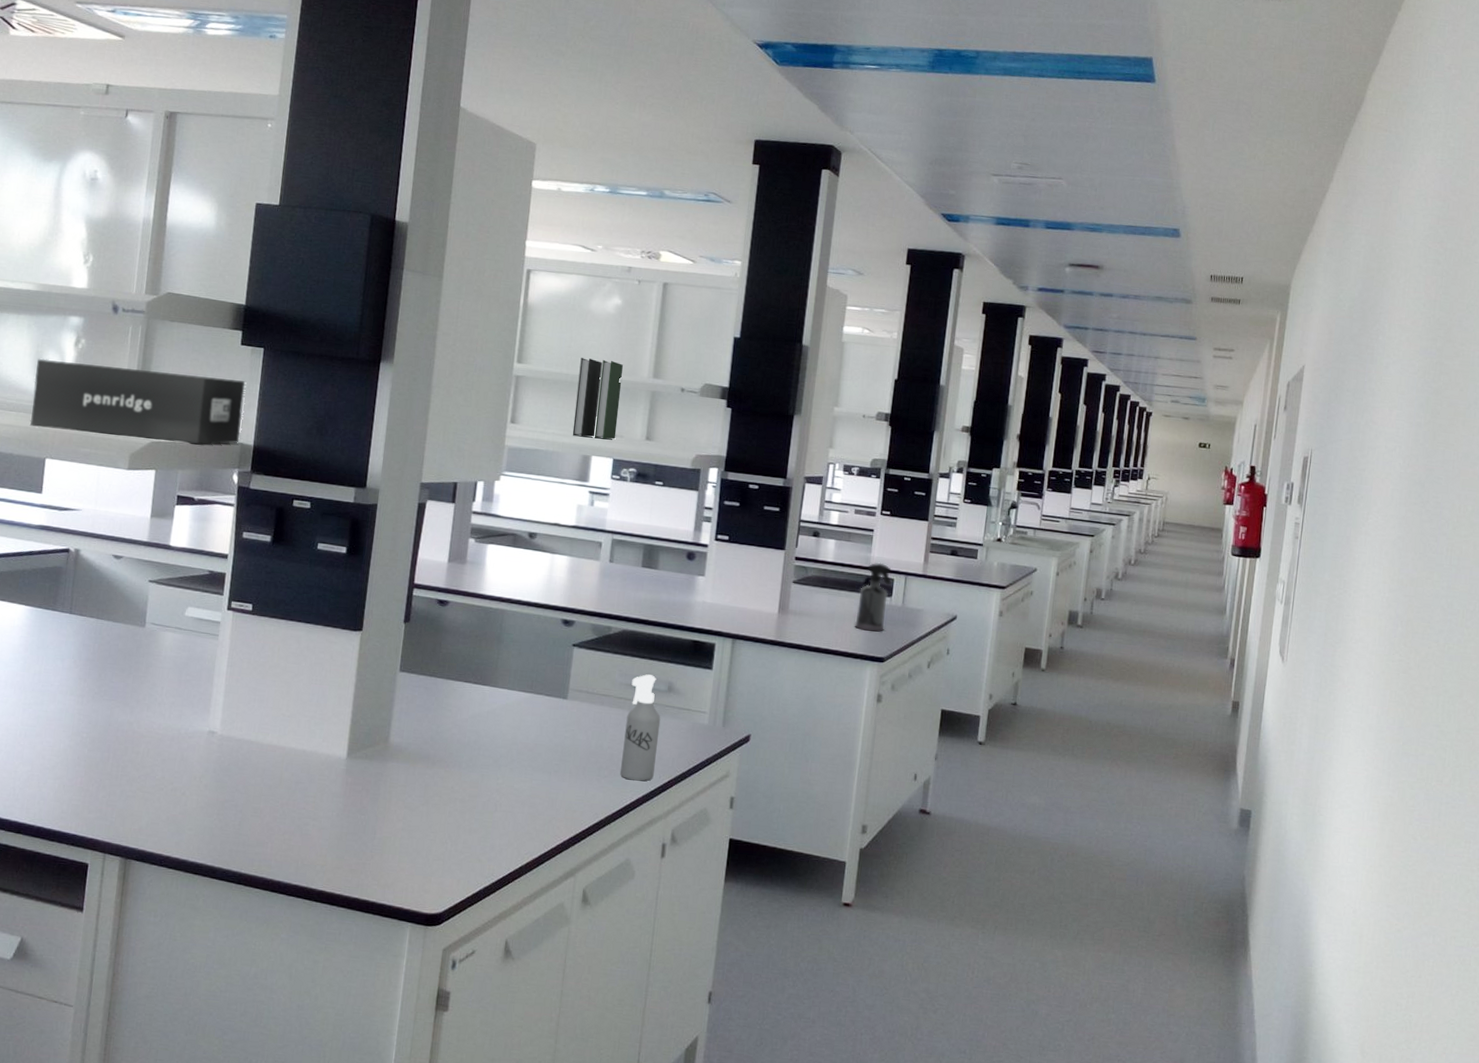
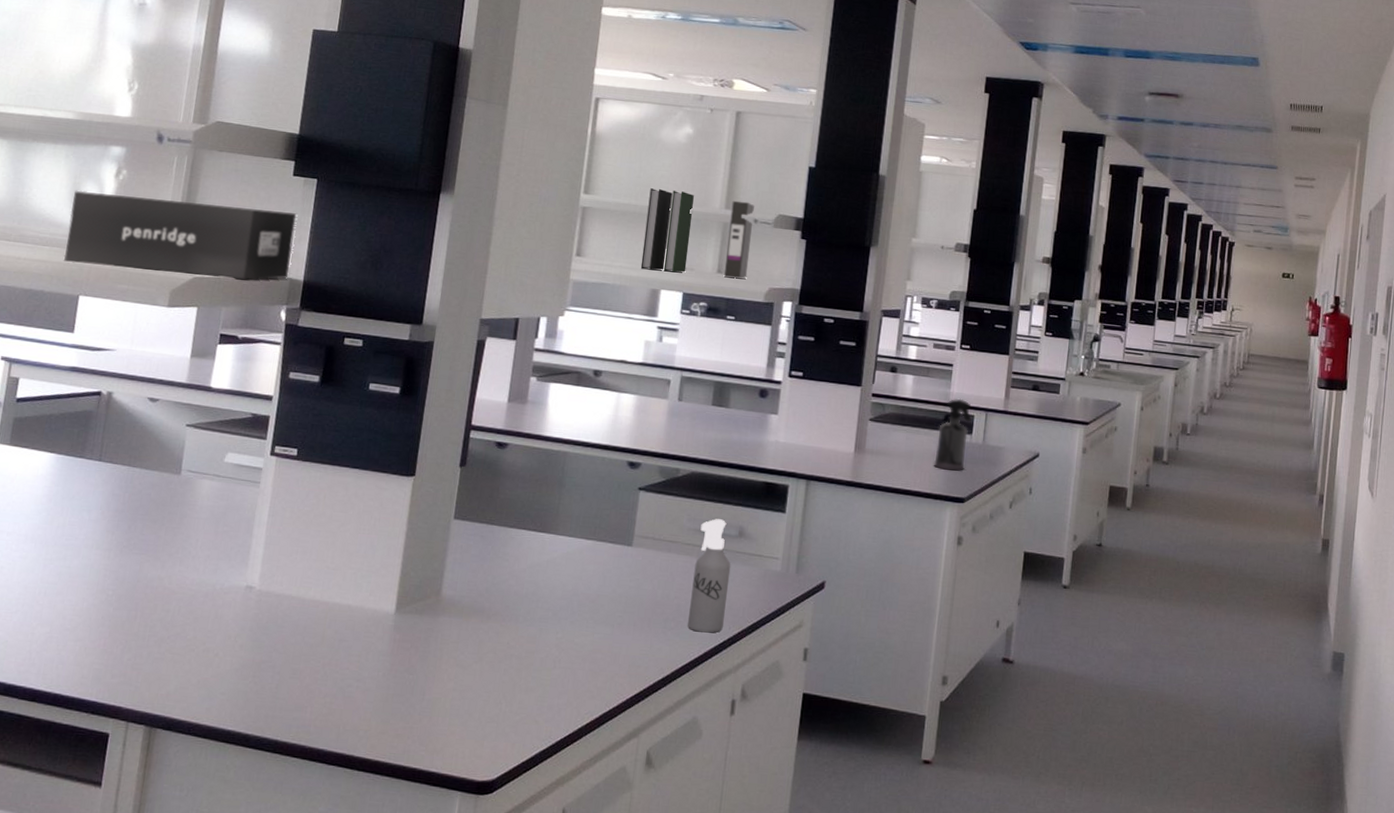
binder: none [652,370,681,446] -> present [723,200,754,279]

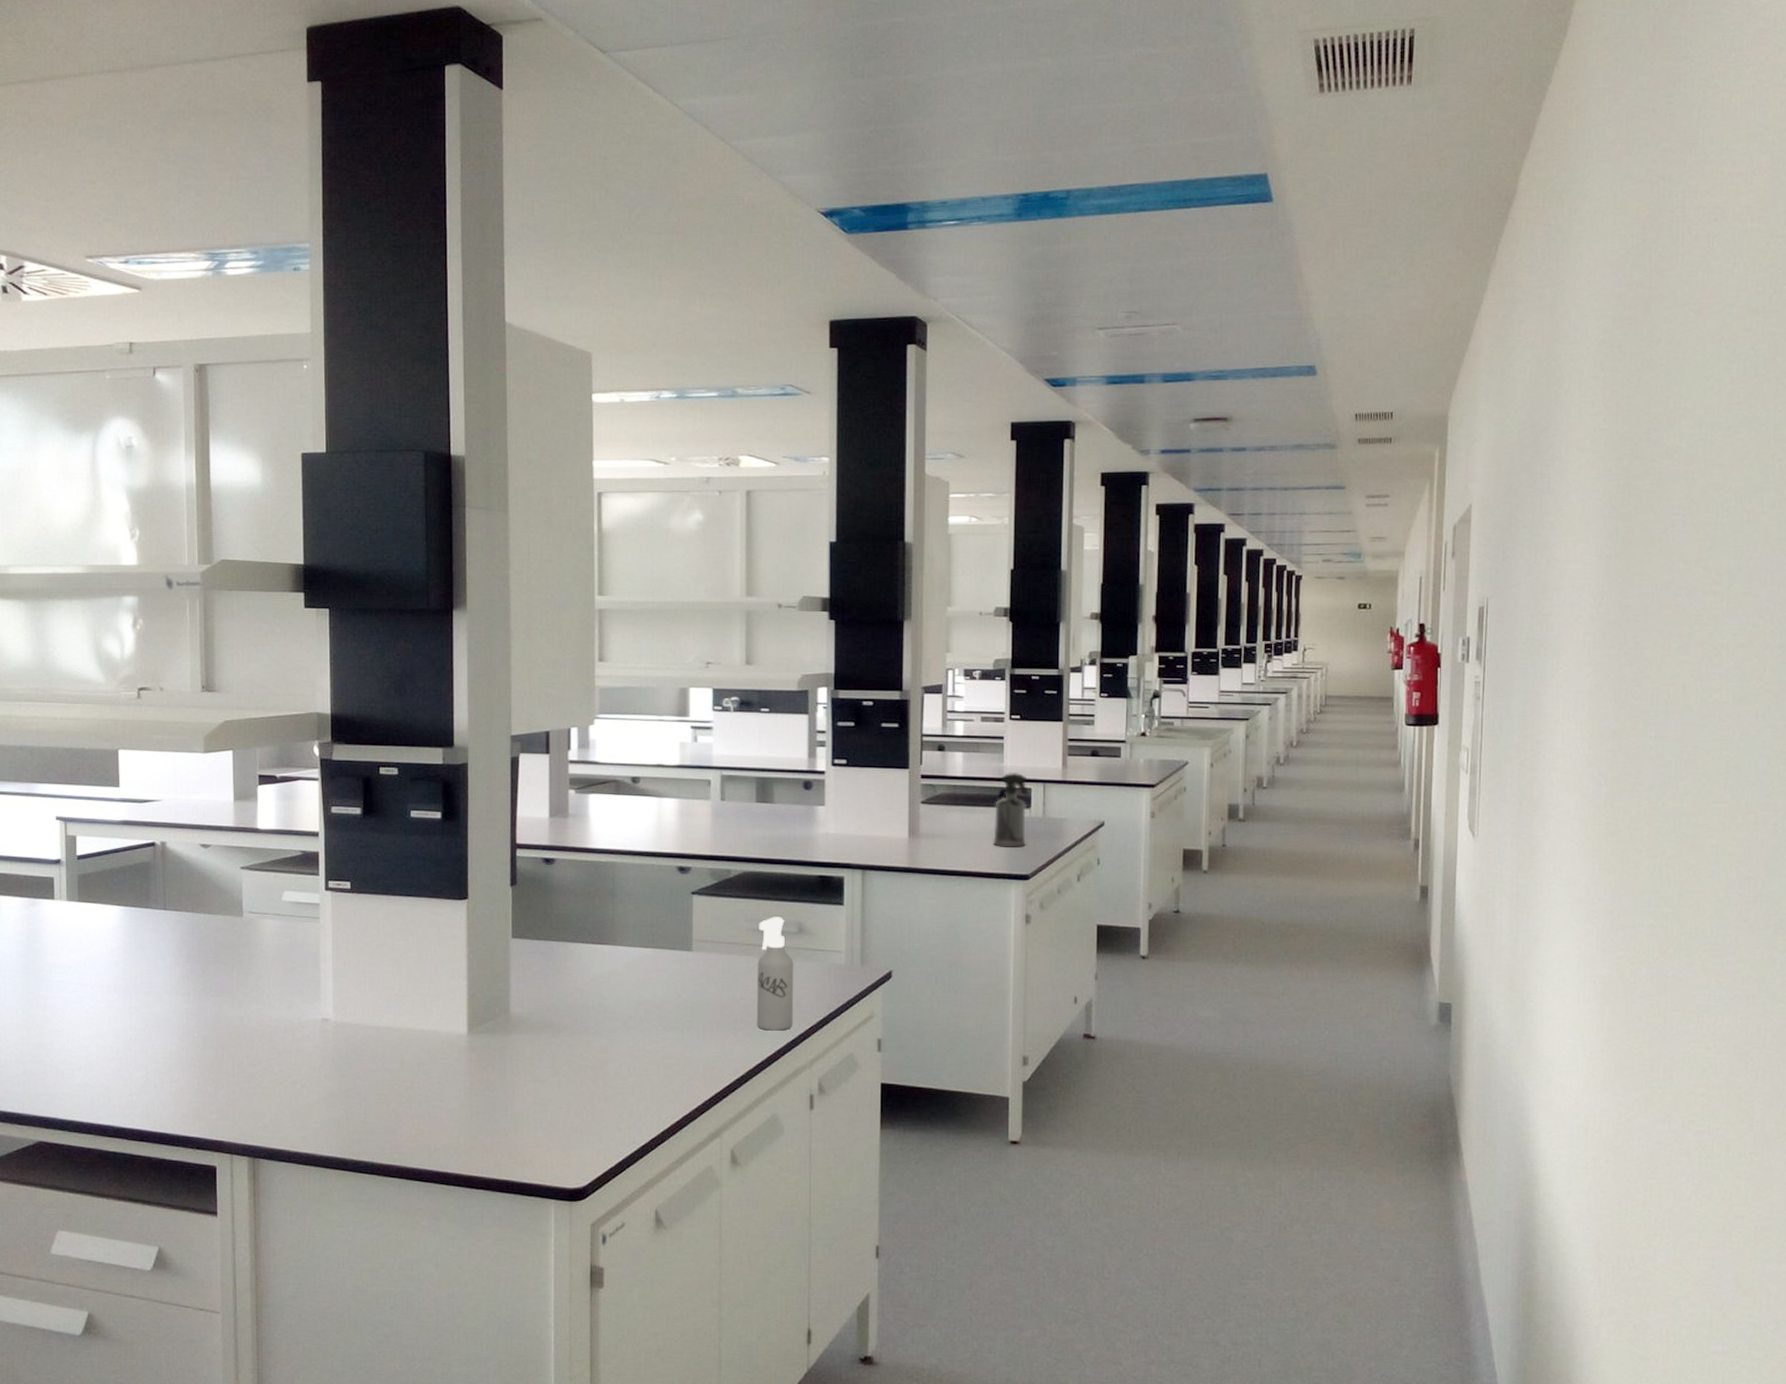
box: present [64,190,297,281] -> none [96,644,316,719]
binder: present [640,188,694,273] -> none [666,582,713,669]
binder: present [723,200,754,279] -> none [752,586,777,669]

